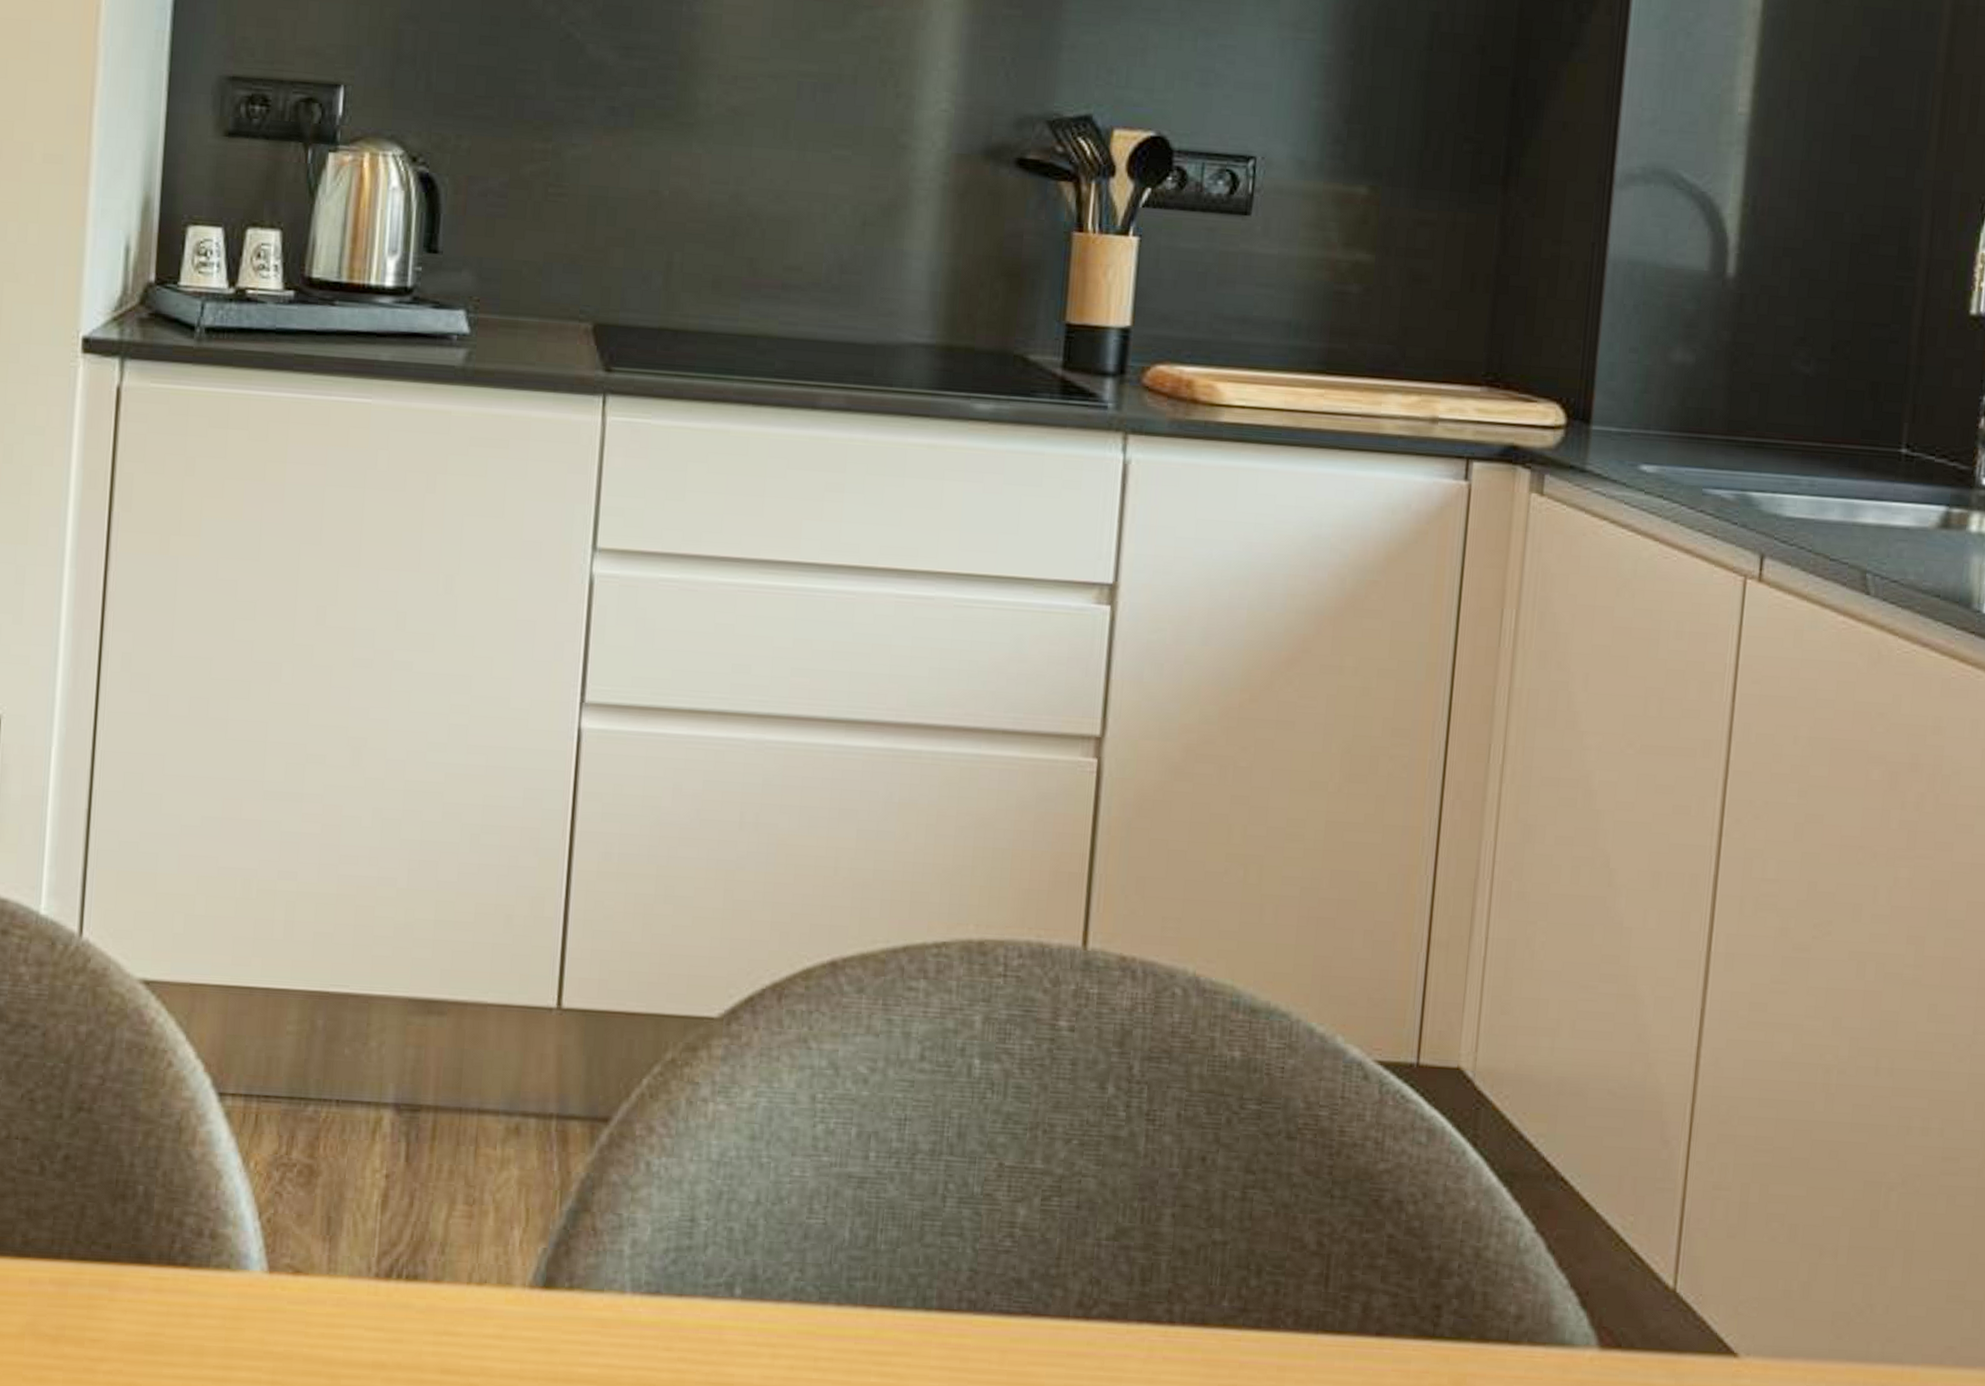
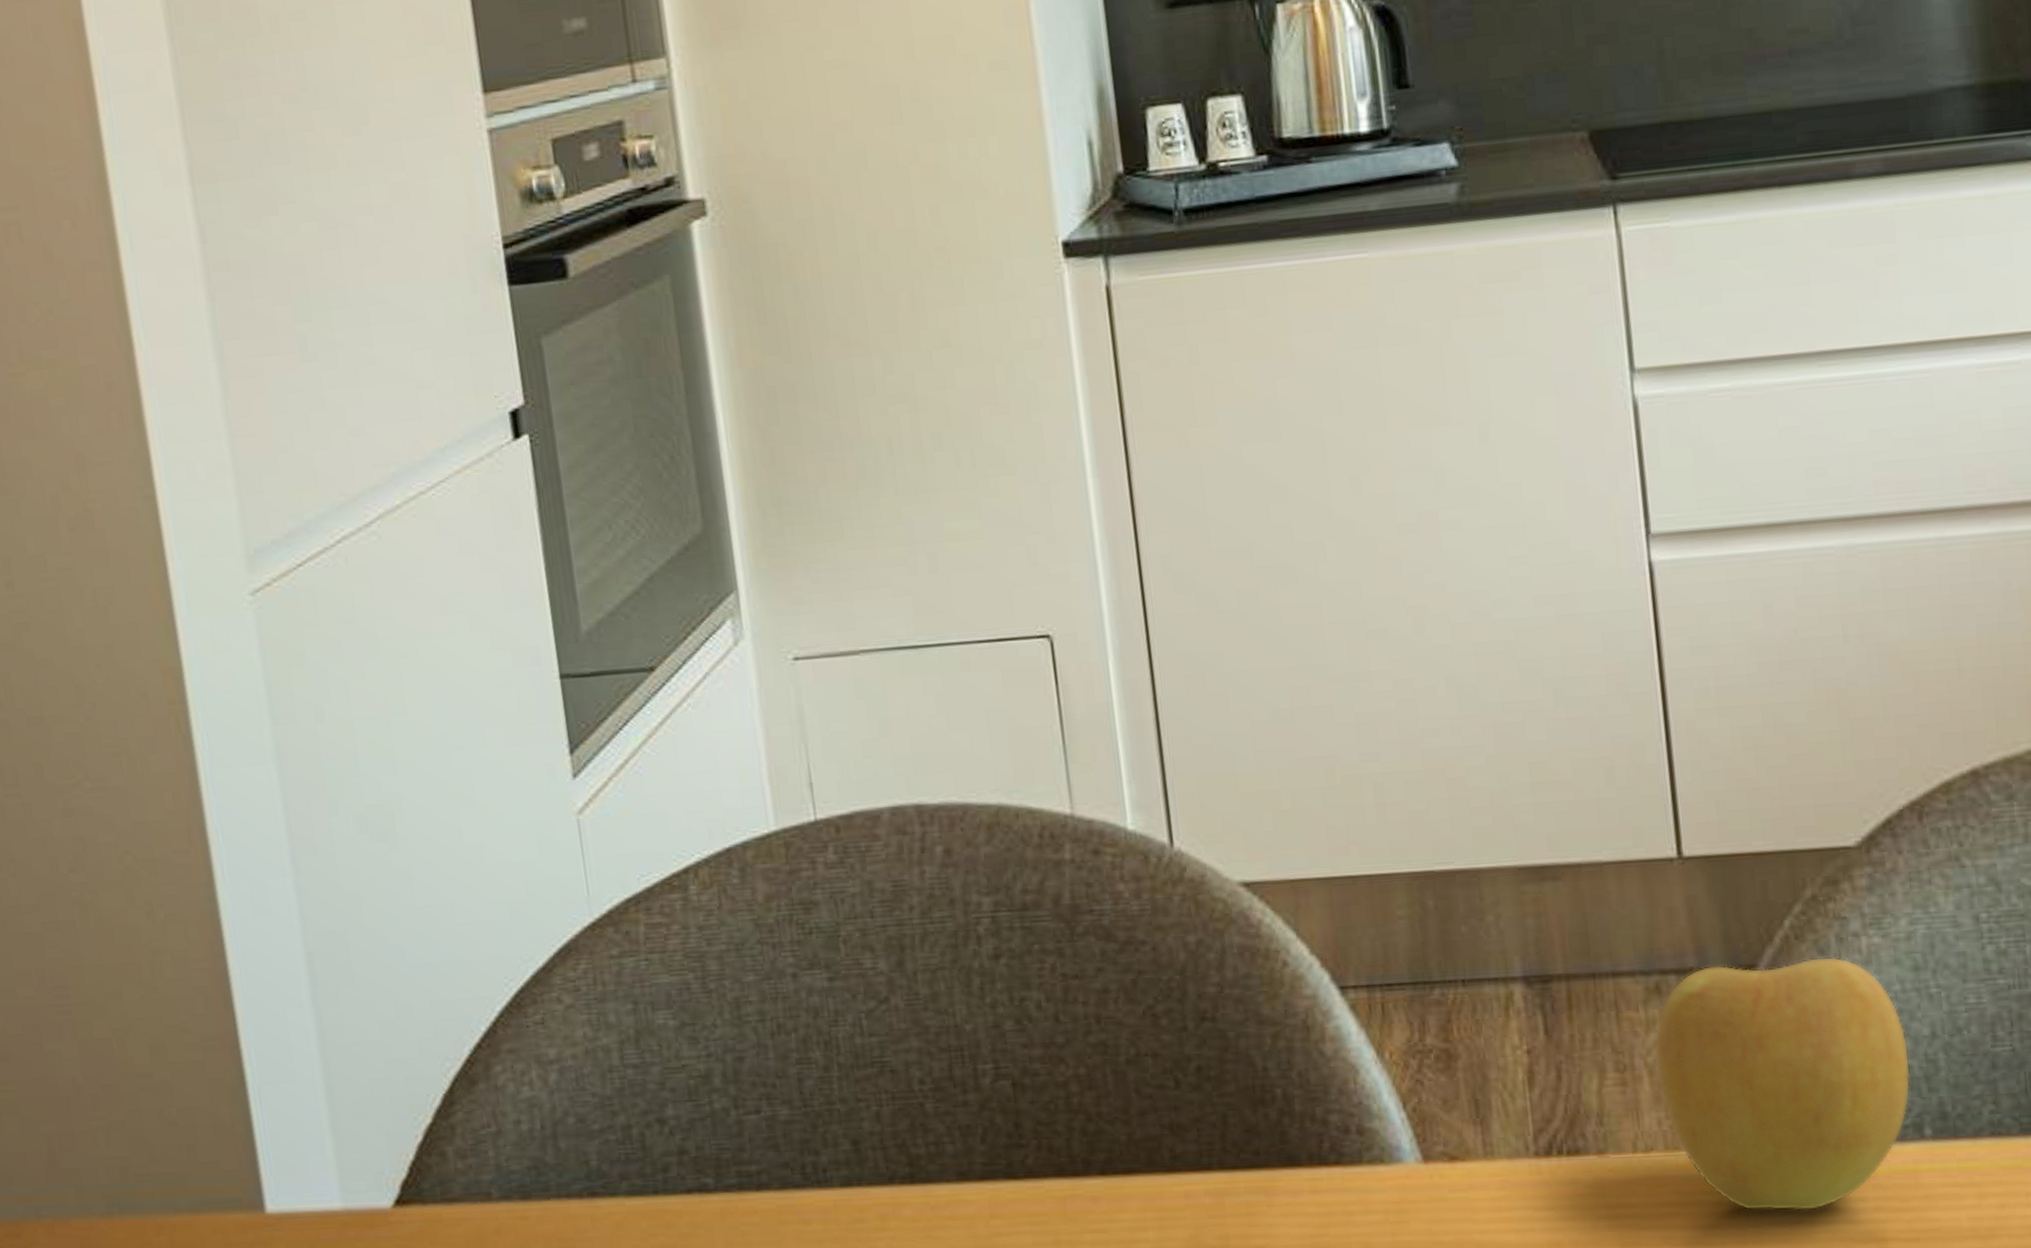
apple: none [502,1113,734,1356] -> present [1655,956,1911,1212]

